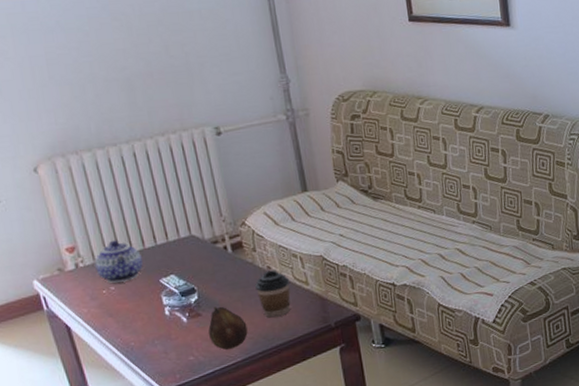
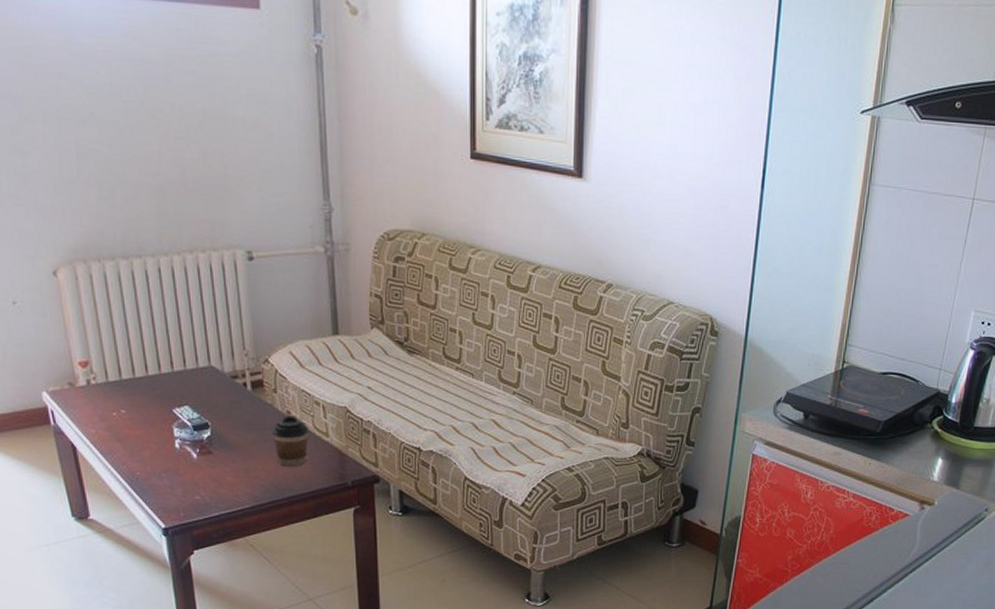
teapot: present [94,240,143,283] -> none [107,360,157,406]
fruit: present [208,306,248,350] -> none [218,447,259,494]

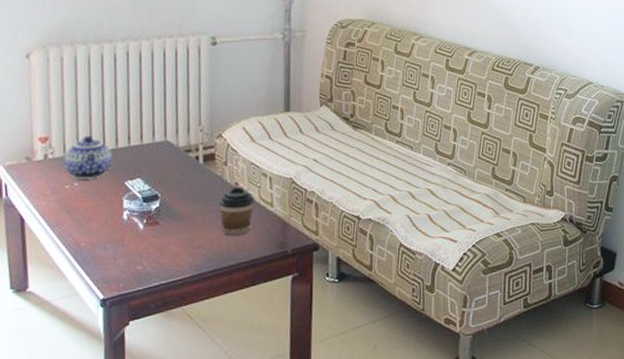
teapot: none [107,360,157,406] -> present [64,136,112,179]

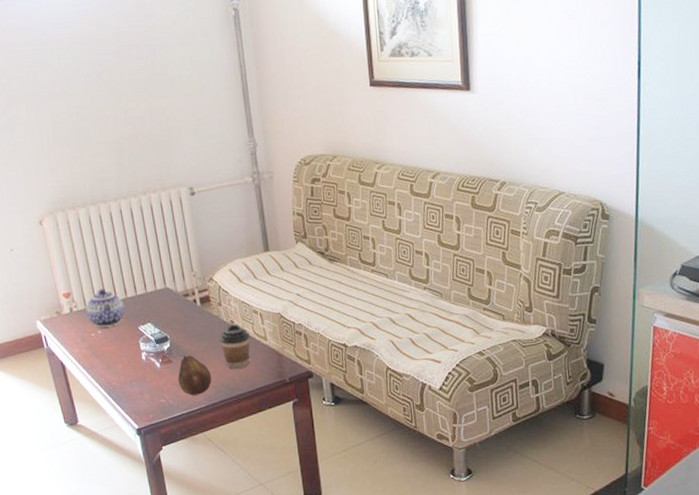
fruit: none [162,217,203,263] -> present [178,355,212,395]

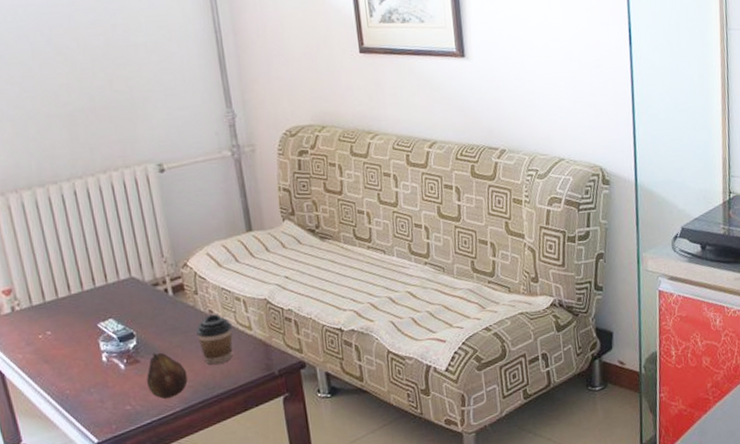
teapot: present [86,288,125,327] -> none [31,282,81,328]

